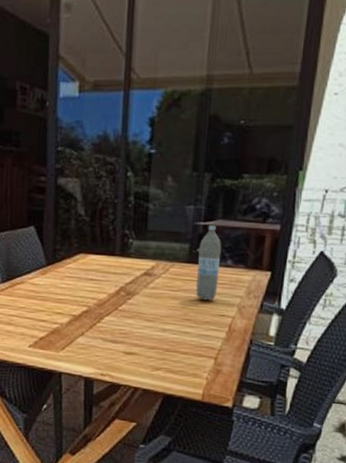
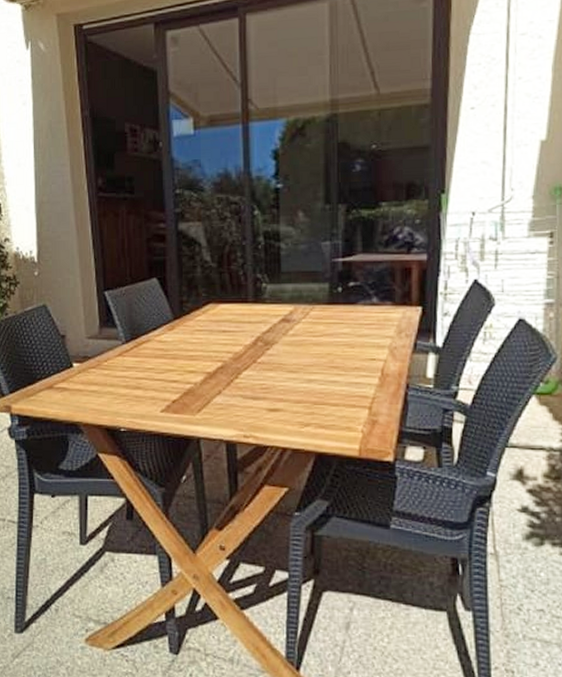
water bottle: present [196,225,222,301] -> none [340,261,365,344]

